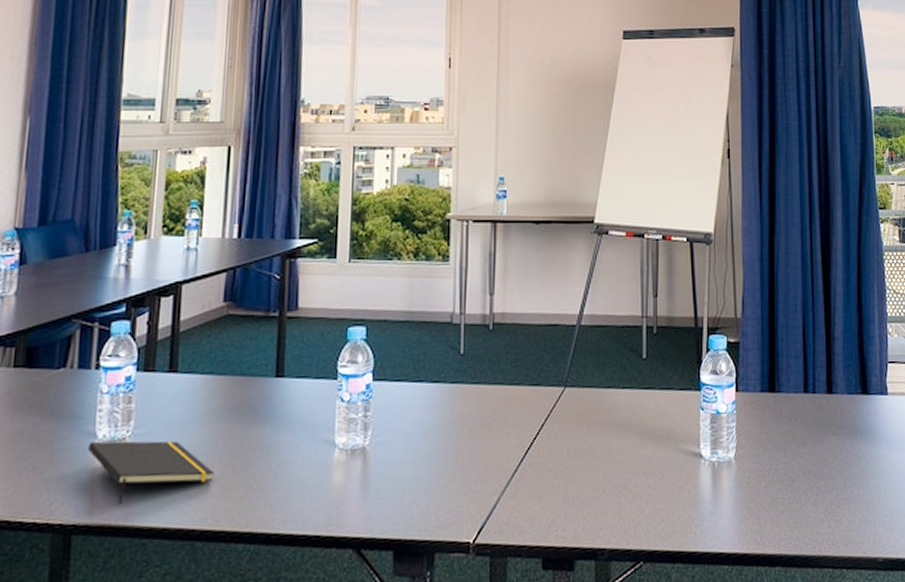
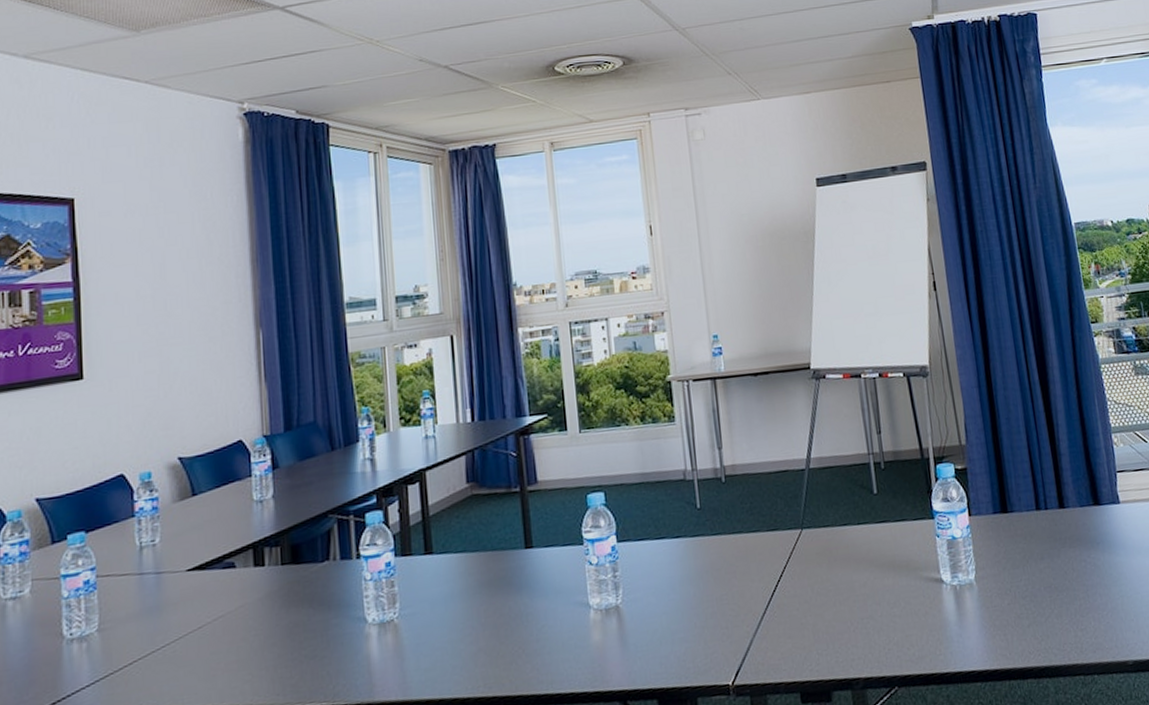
notepad: present [88,441,214,504] -> none [361,618,480,681]

